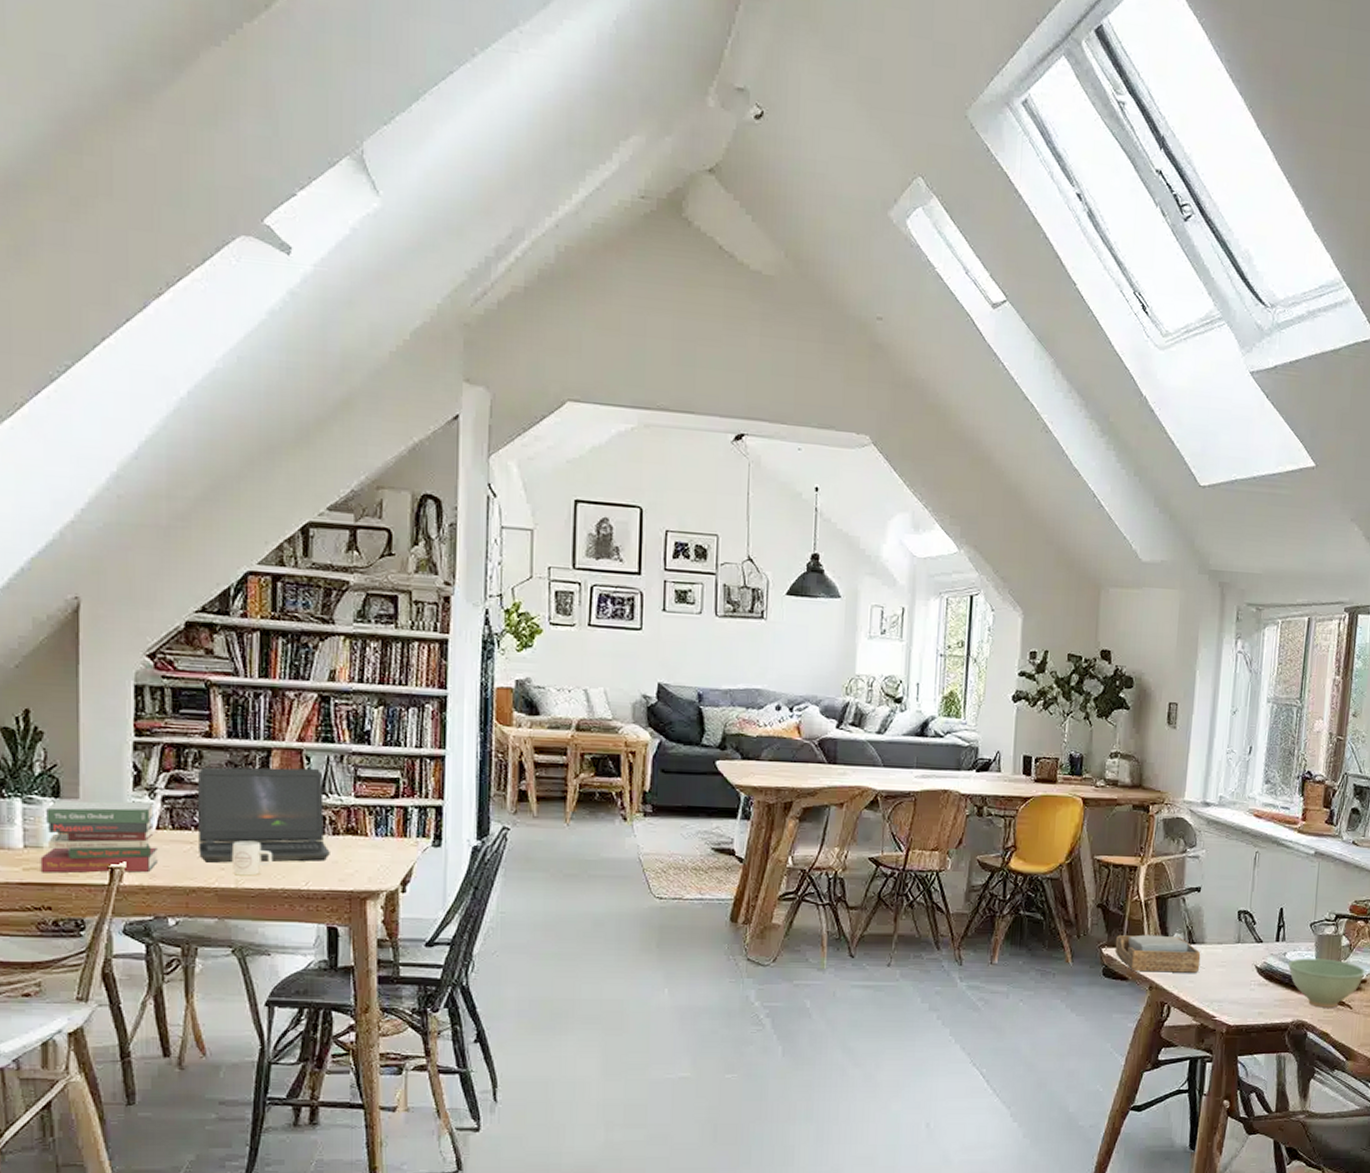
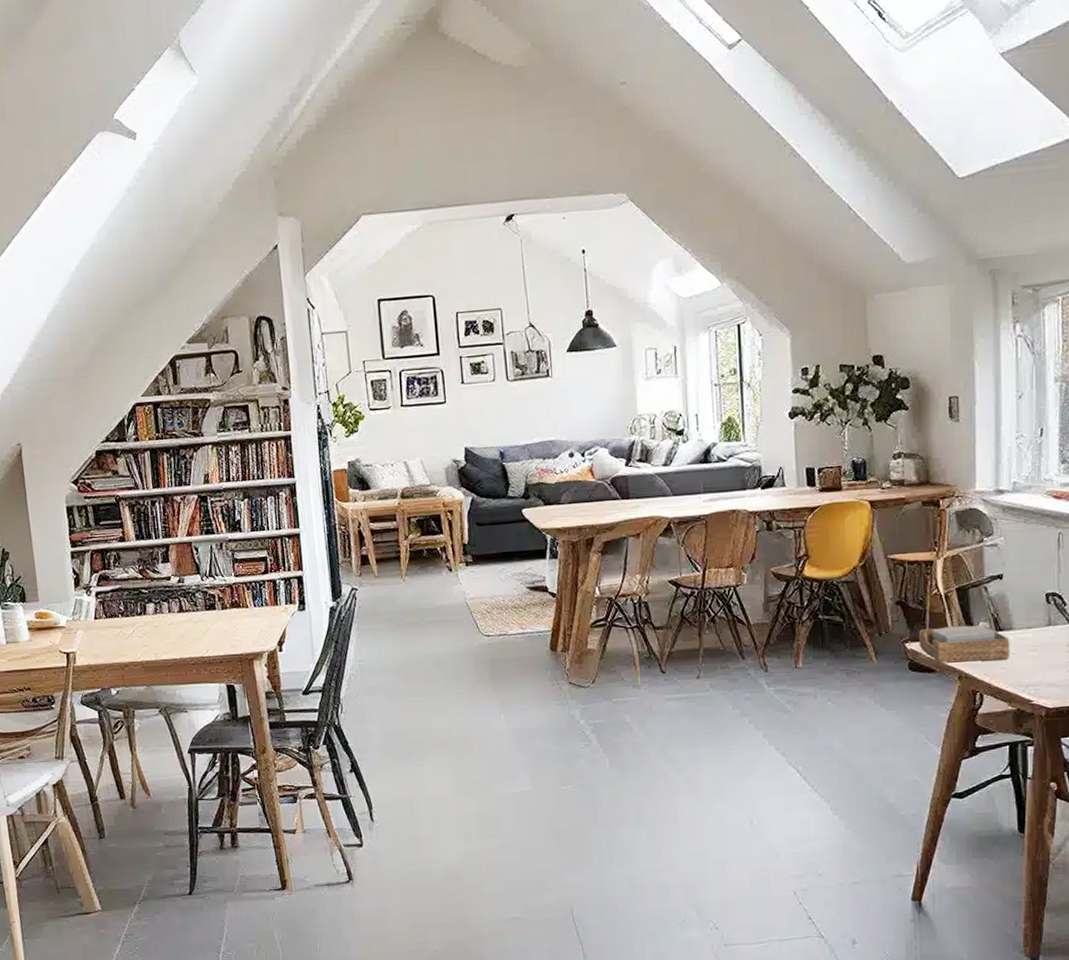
books: present [40,800,158,873] -> none [18,598,98,662]
laptop computer: present [198,767,330,863] -> none [119,556,222,642]
mug: present [231,840,273,876] -> none [149,621,181,650]

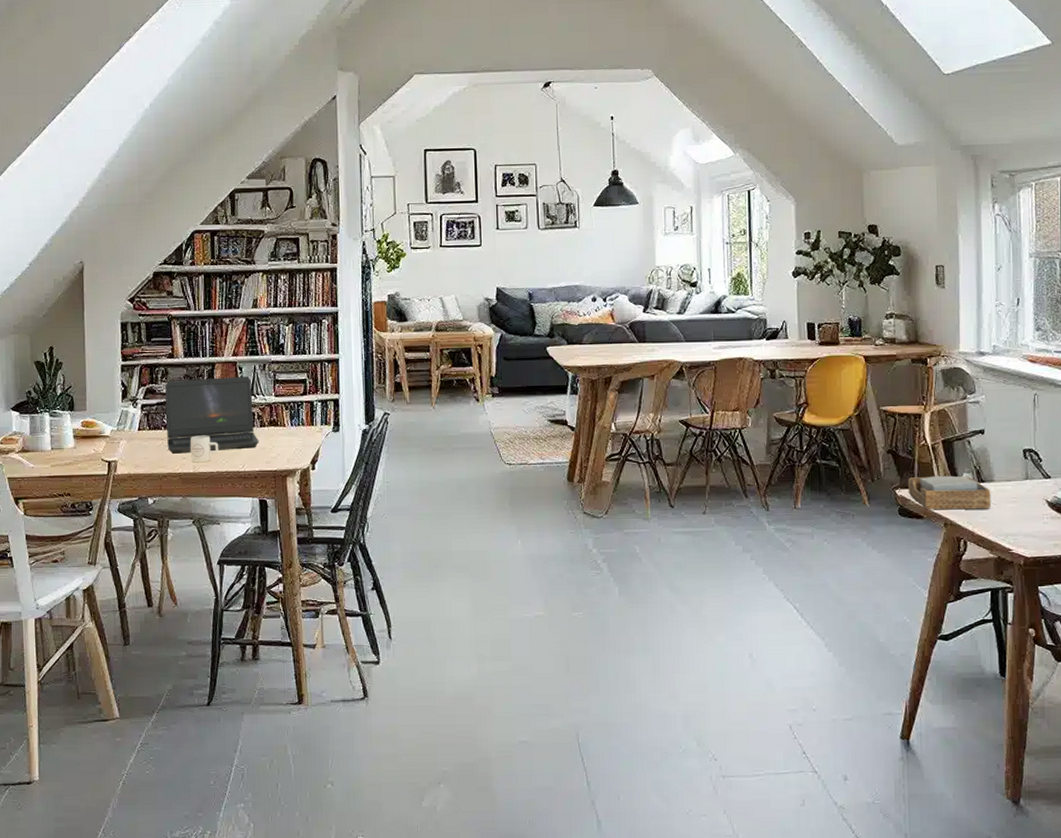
laptop computer: none [119,556,222,642] -> present [165,376,259,454]
mug: none [149,621,181,650] -> present [190,435,219,463]

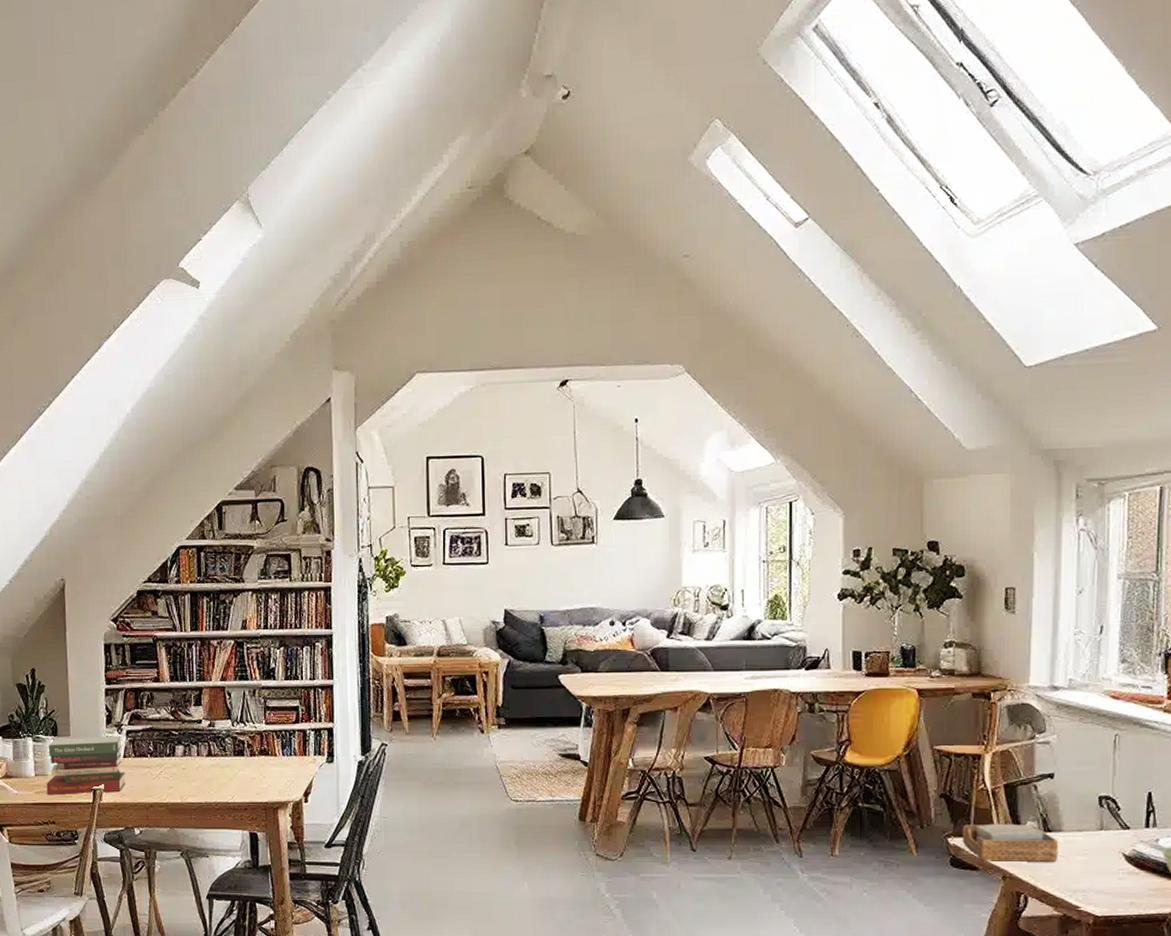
books: none [62,409,140,468] -> present [46,736,125,795]
laptop computer: present [165,376,259,454] -> none [151,702,249,783]
mug: present [190,435,219,463] -> none [177,764,208,793]

